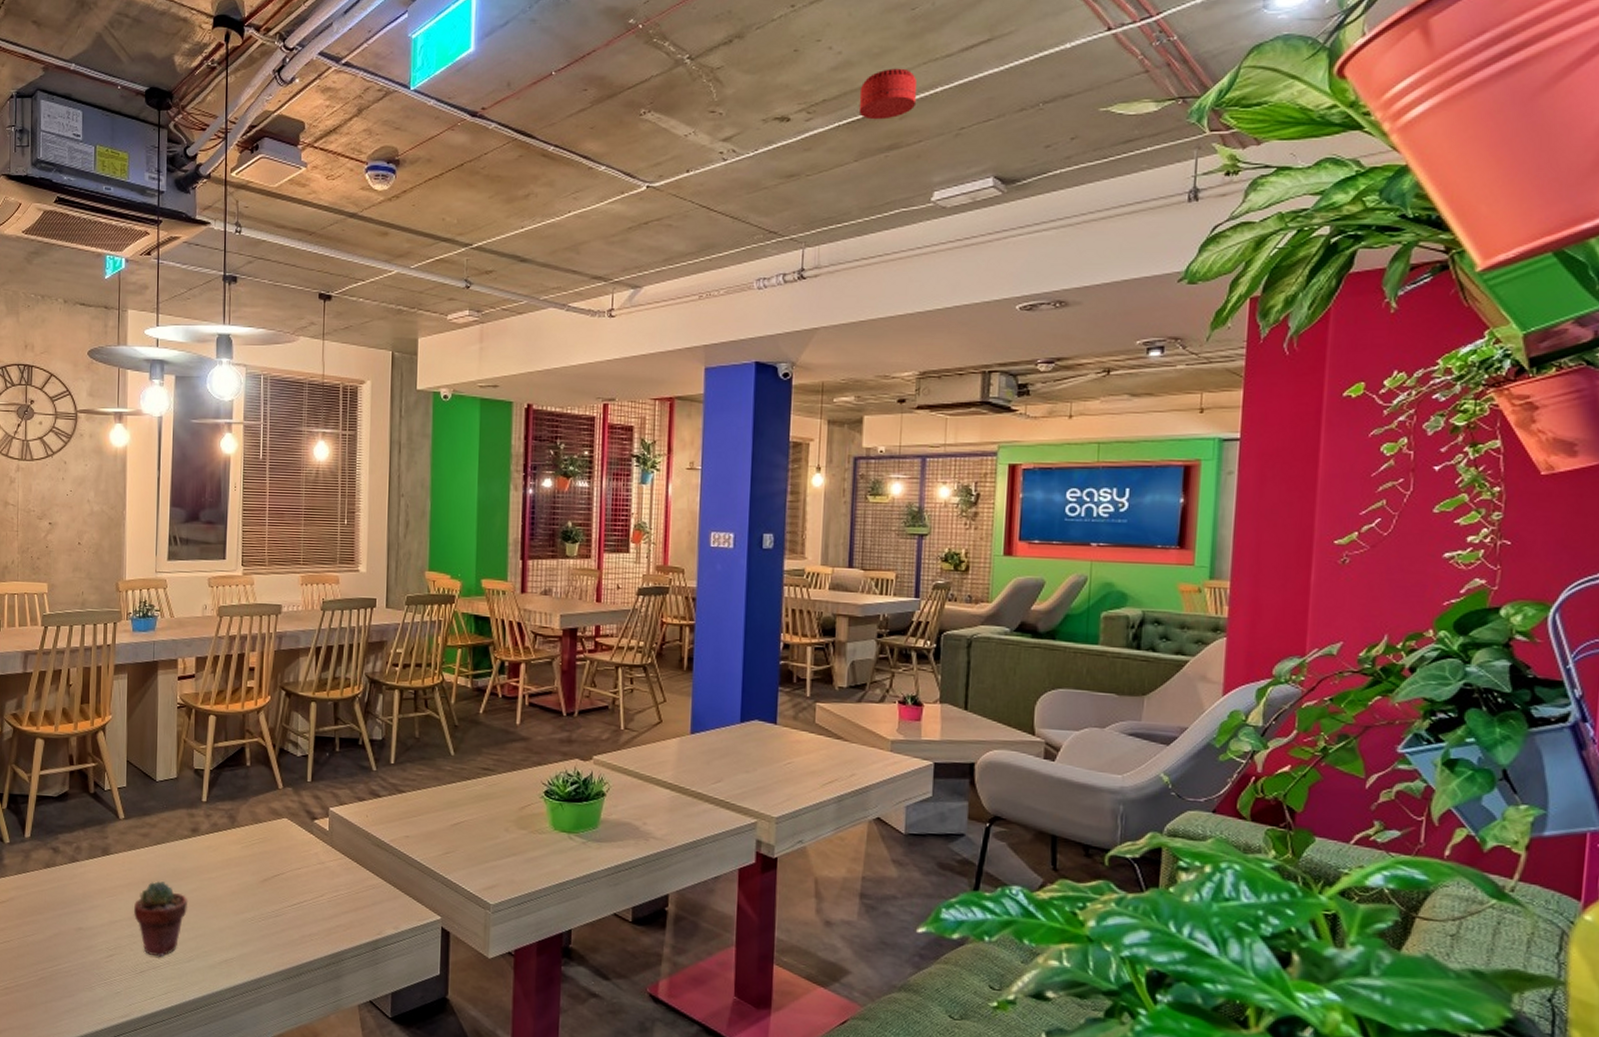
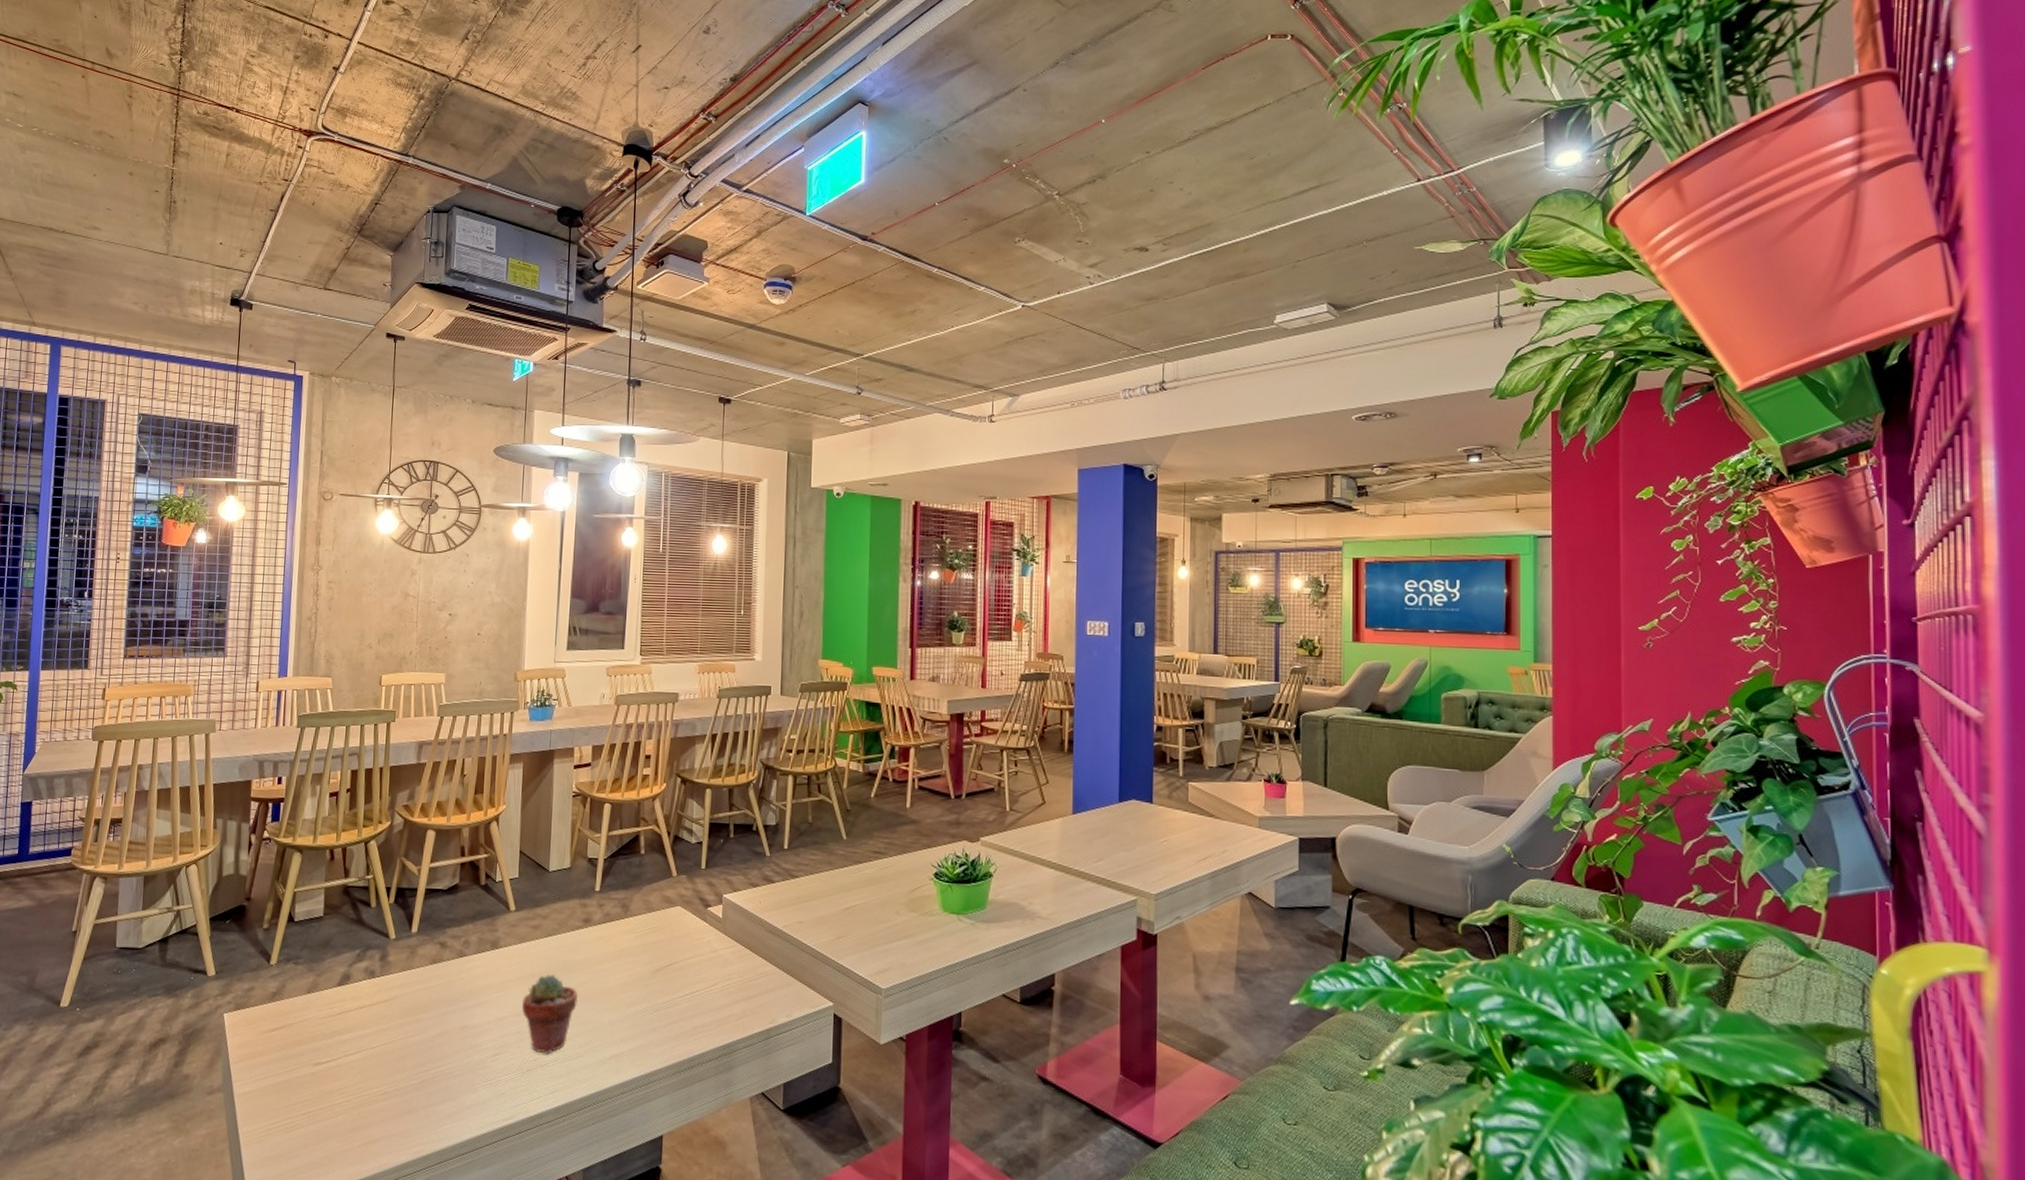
smoke detector: present [858,68,917,120] -> none [1208,208,1258,252]

